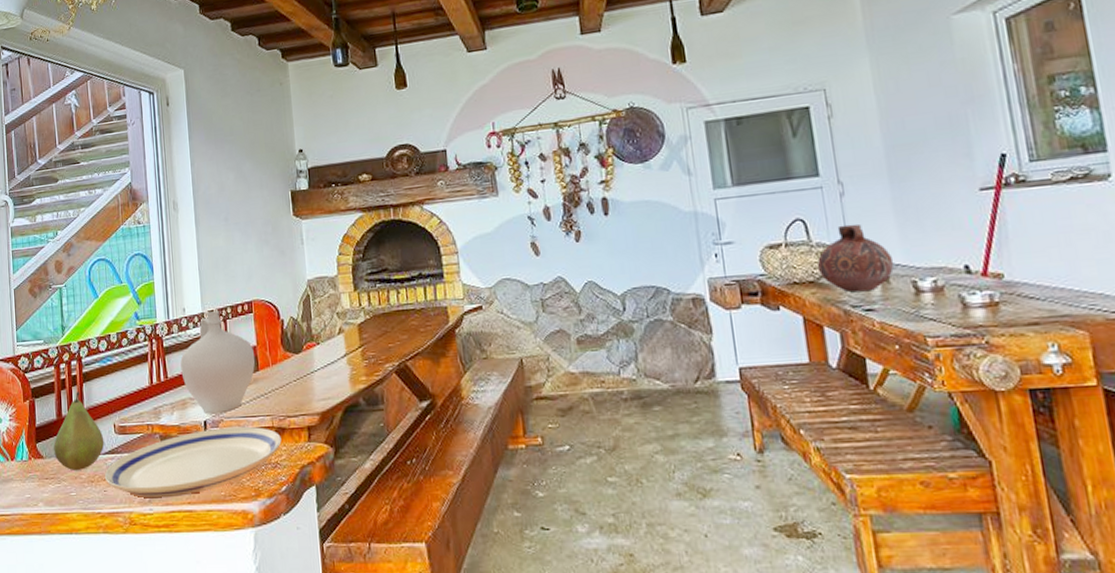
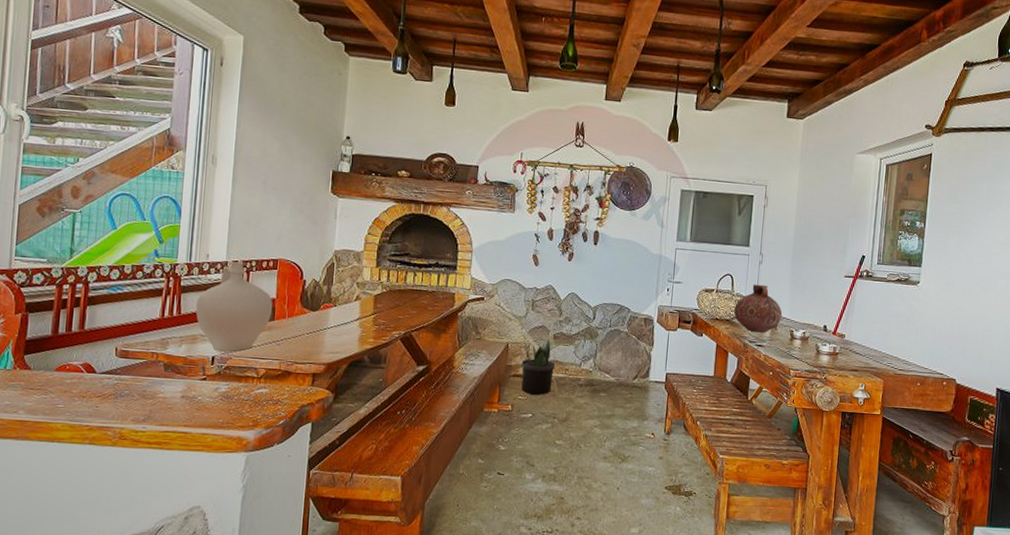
fruit: present [53,392,105,470] -> none [44,313,103,385]
plate: present [104,426,282,499] -> none [98,364,286,420]
planter: none [539,345,588,420] -> present [521,338,556,395]

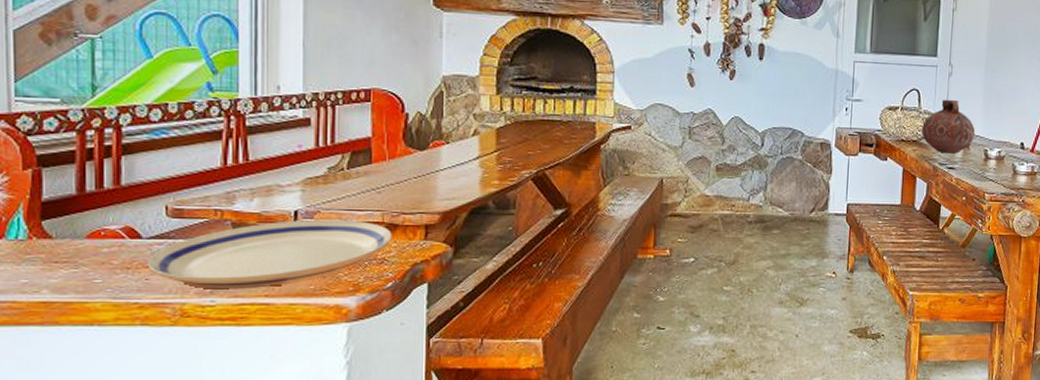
plate: none [98,364,286,420] -> present [147,219,392,289]
ceramic jug: present [195,261,273,352] -> none [268,94,369,205]
planter: present [521,338,556,395] -> none [679,171,720,236]

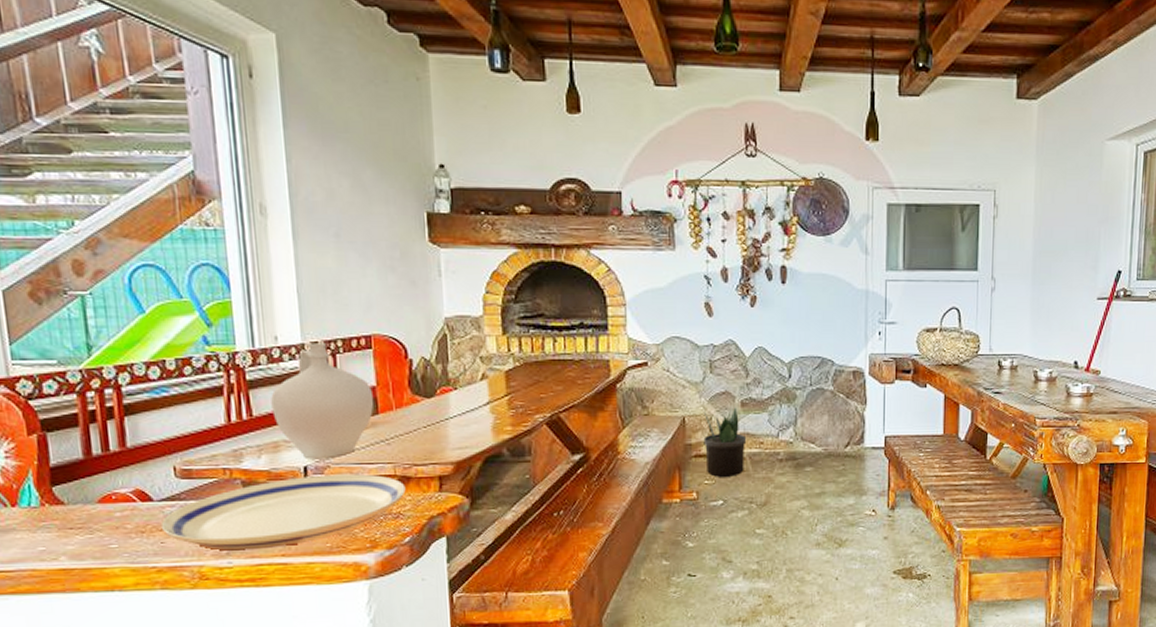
ceramic jug: none [268,94,369,205] -> present [271,343,375,460]
planter: none [679,171,720,236] -> present [703,407,747,477]
jug: present [922,99,976,154] -> none [964,317,1023,377]

